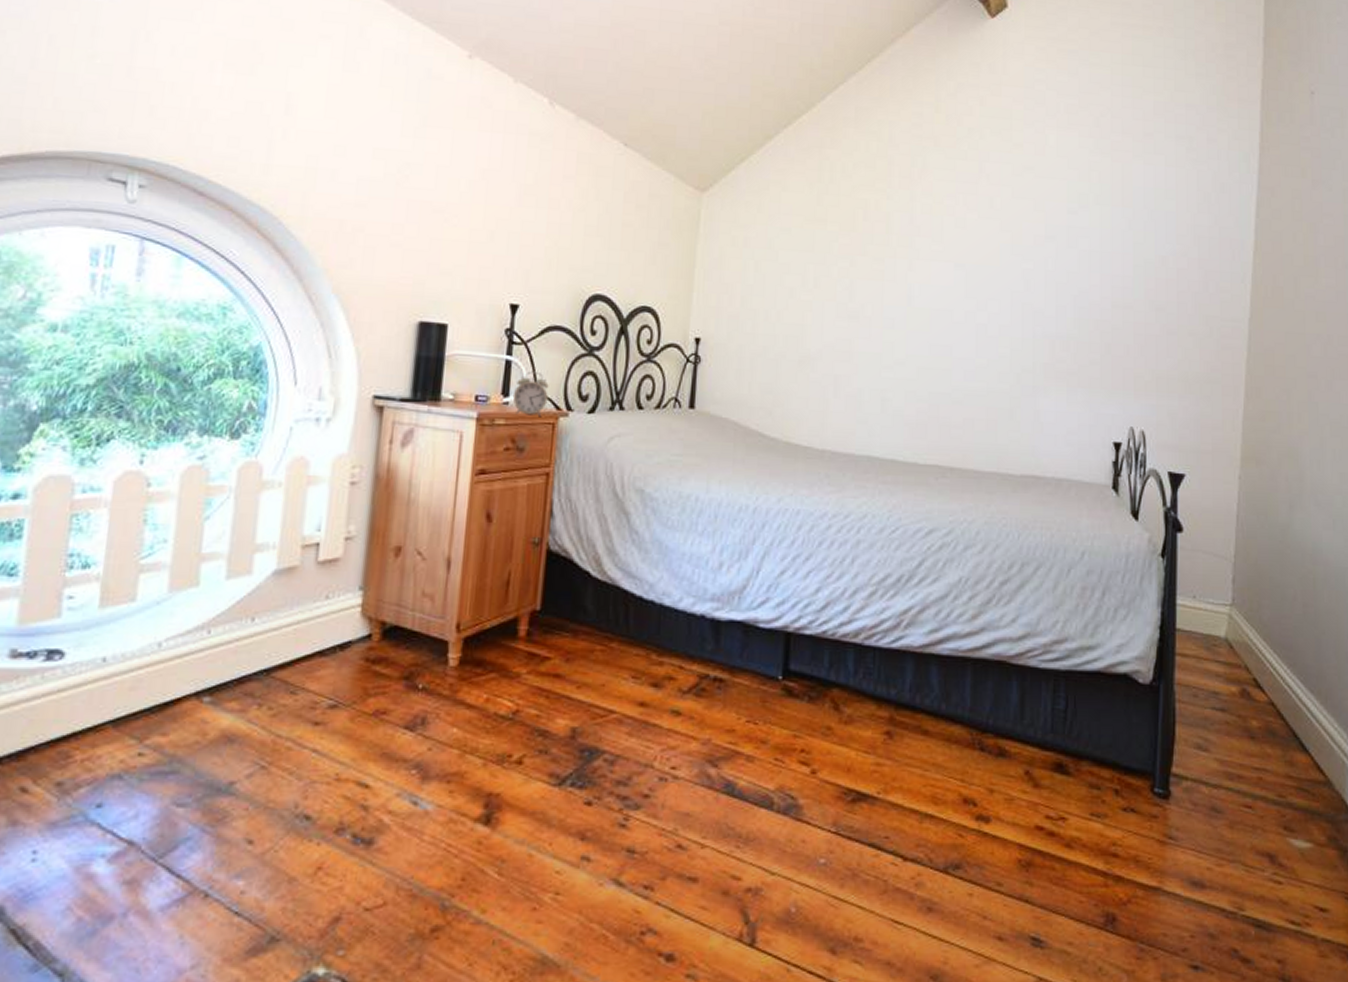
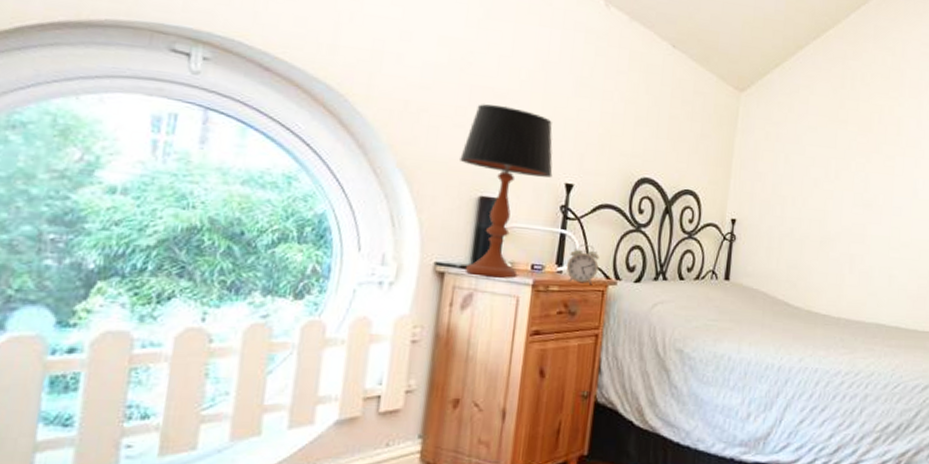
table lamp: none [397,220,496,412] -> present [460,104,553,279]

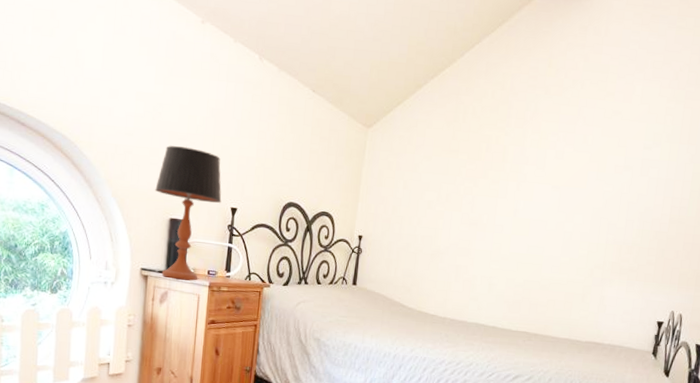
alarm clock: present [565,244,600,284] -> none [232,255,257,286]

